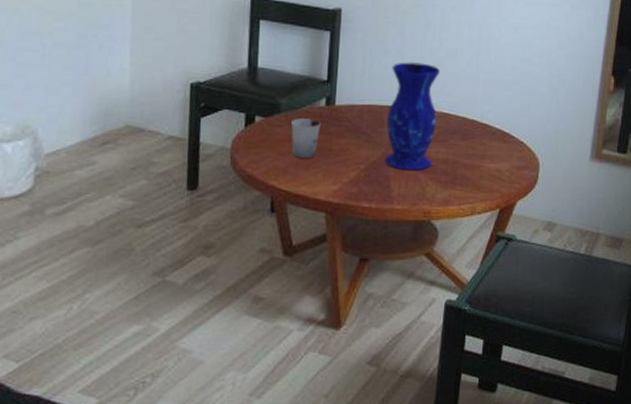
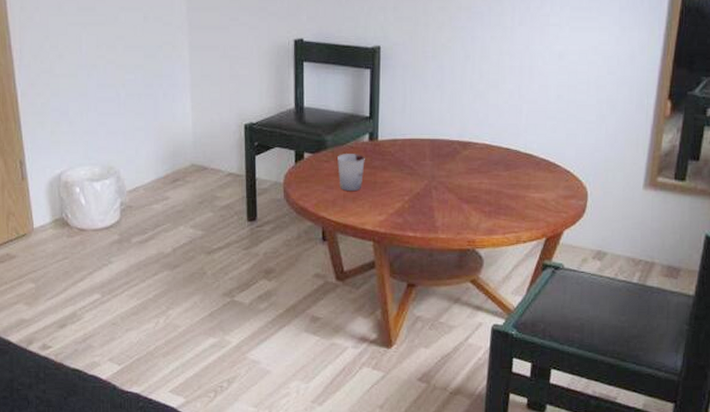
vase: present [385,62,441,170] -> none [428,95,482,201]

